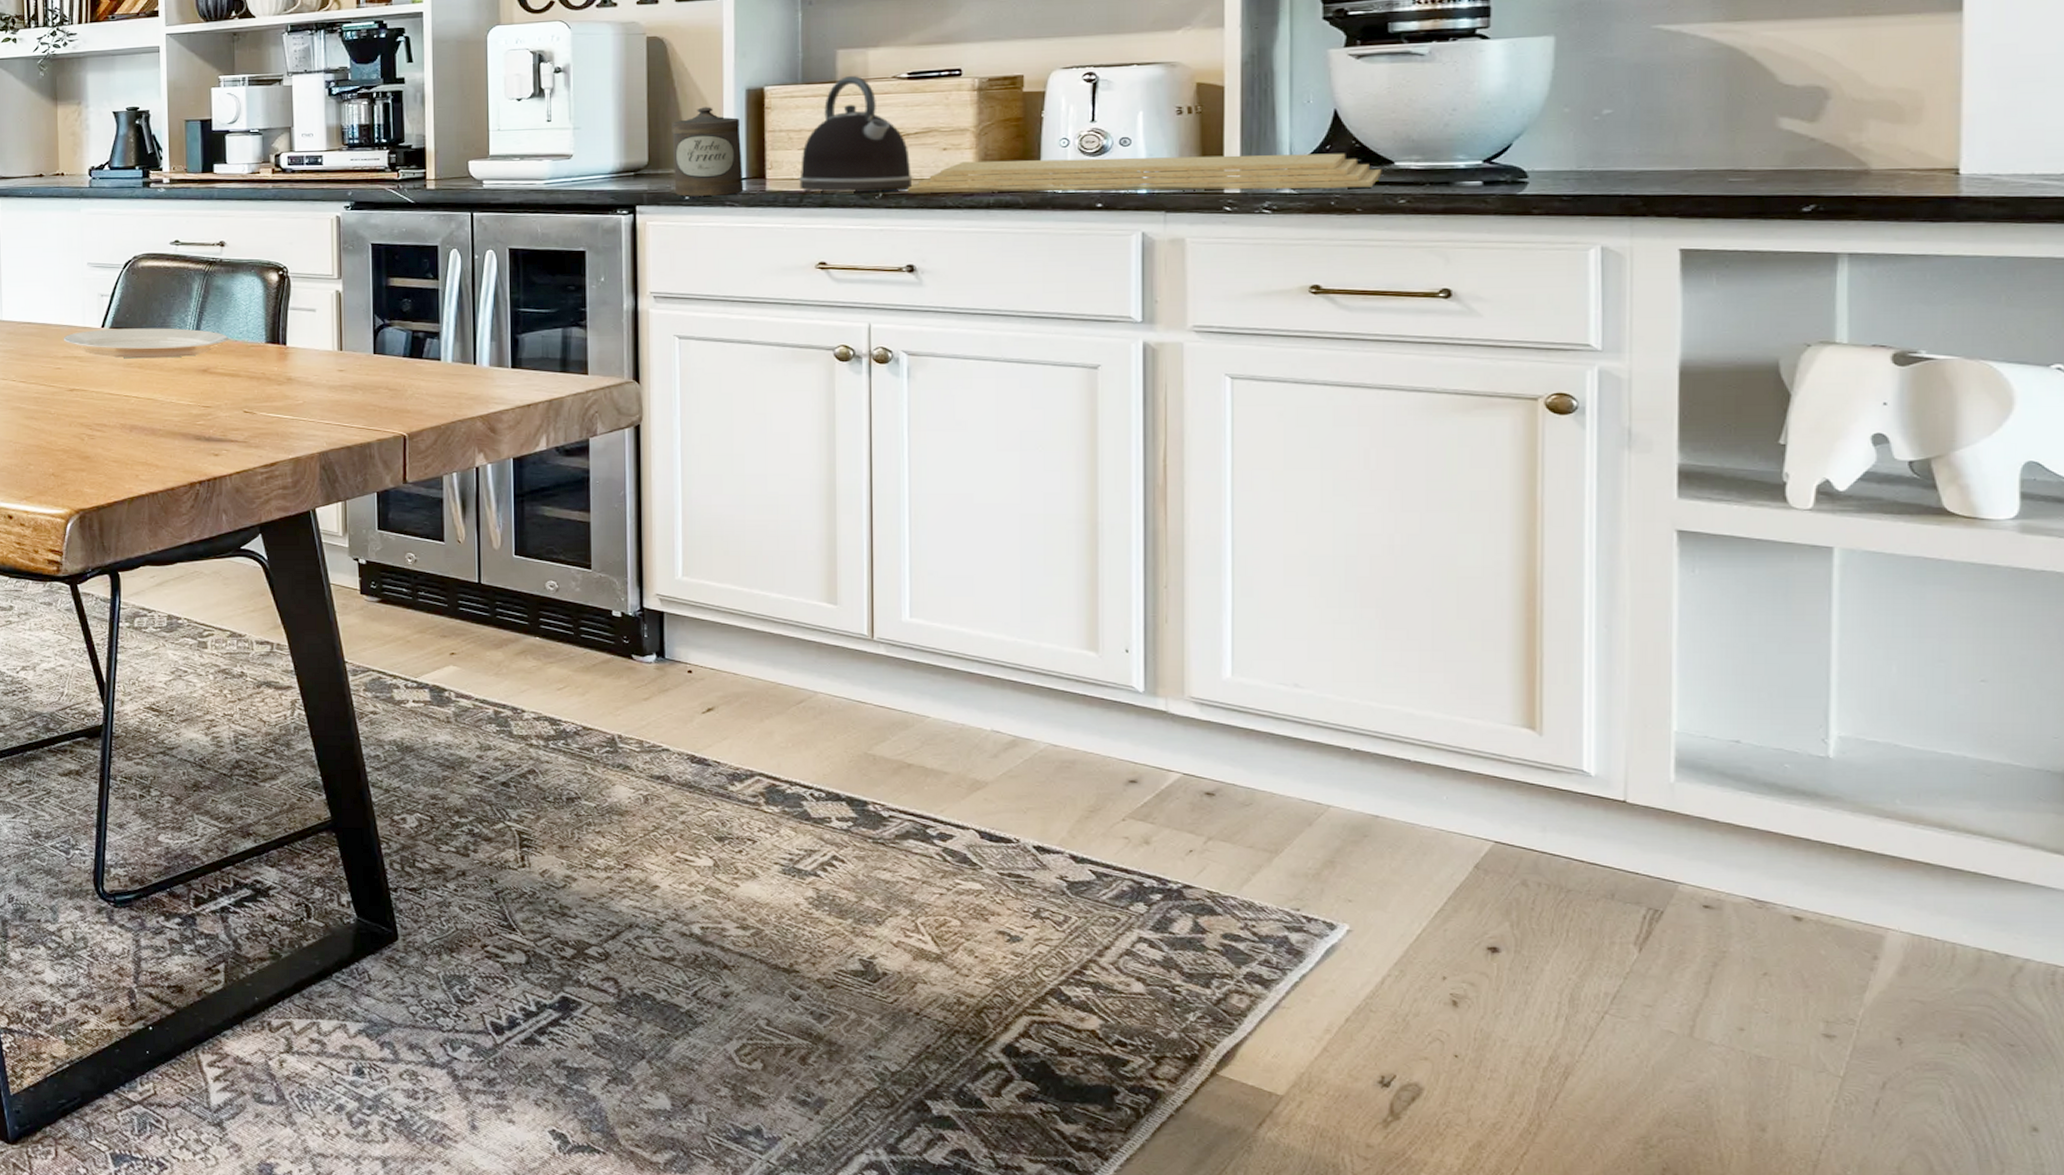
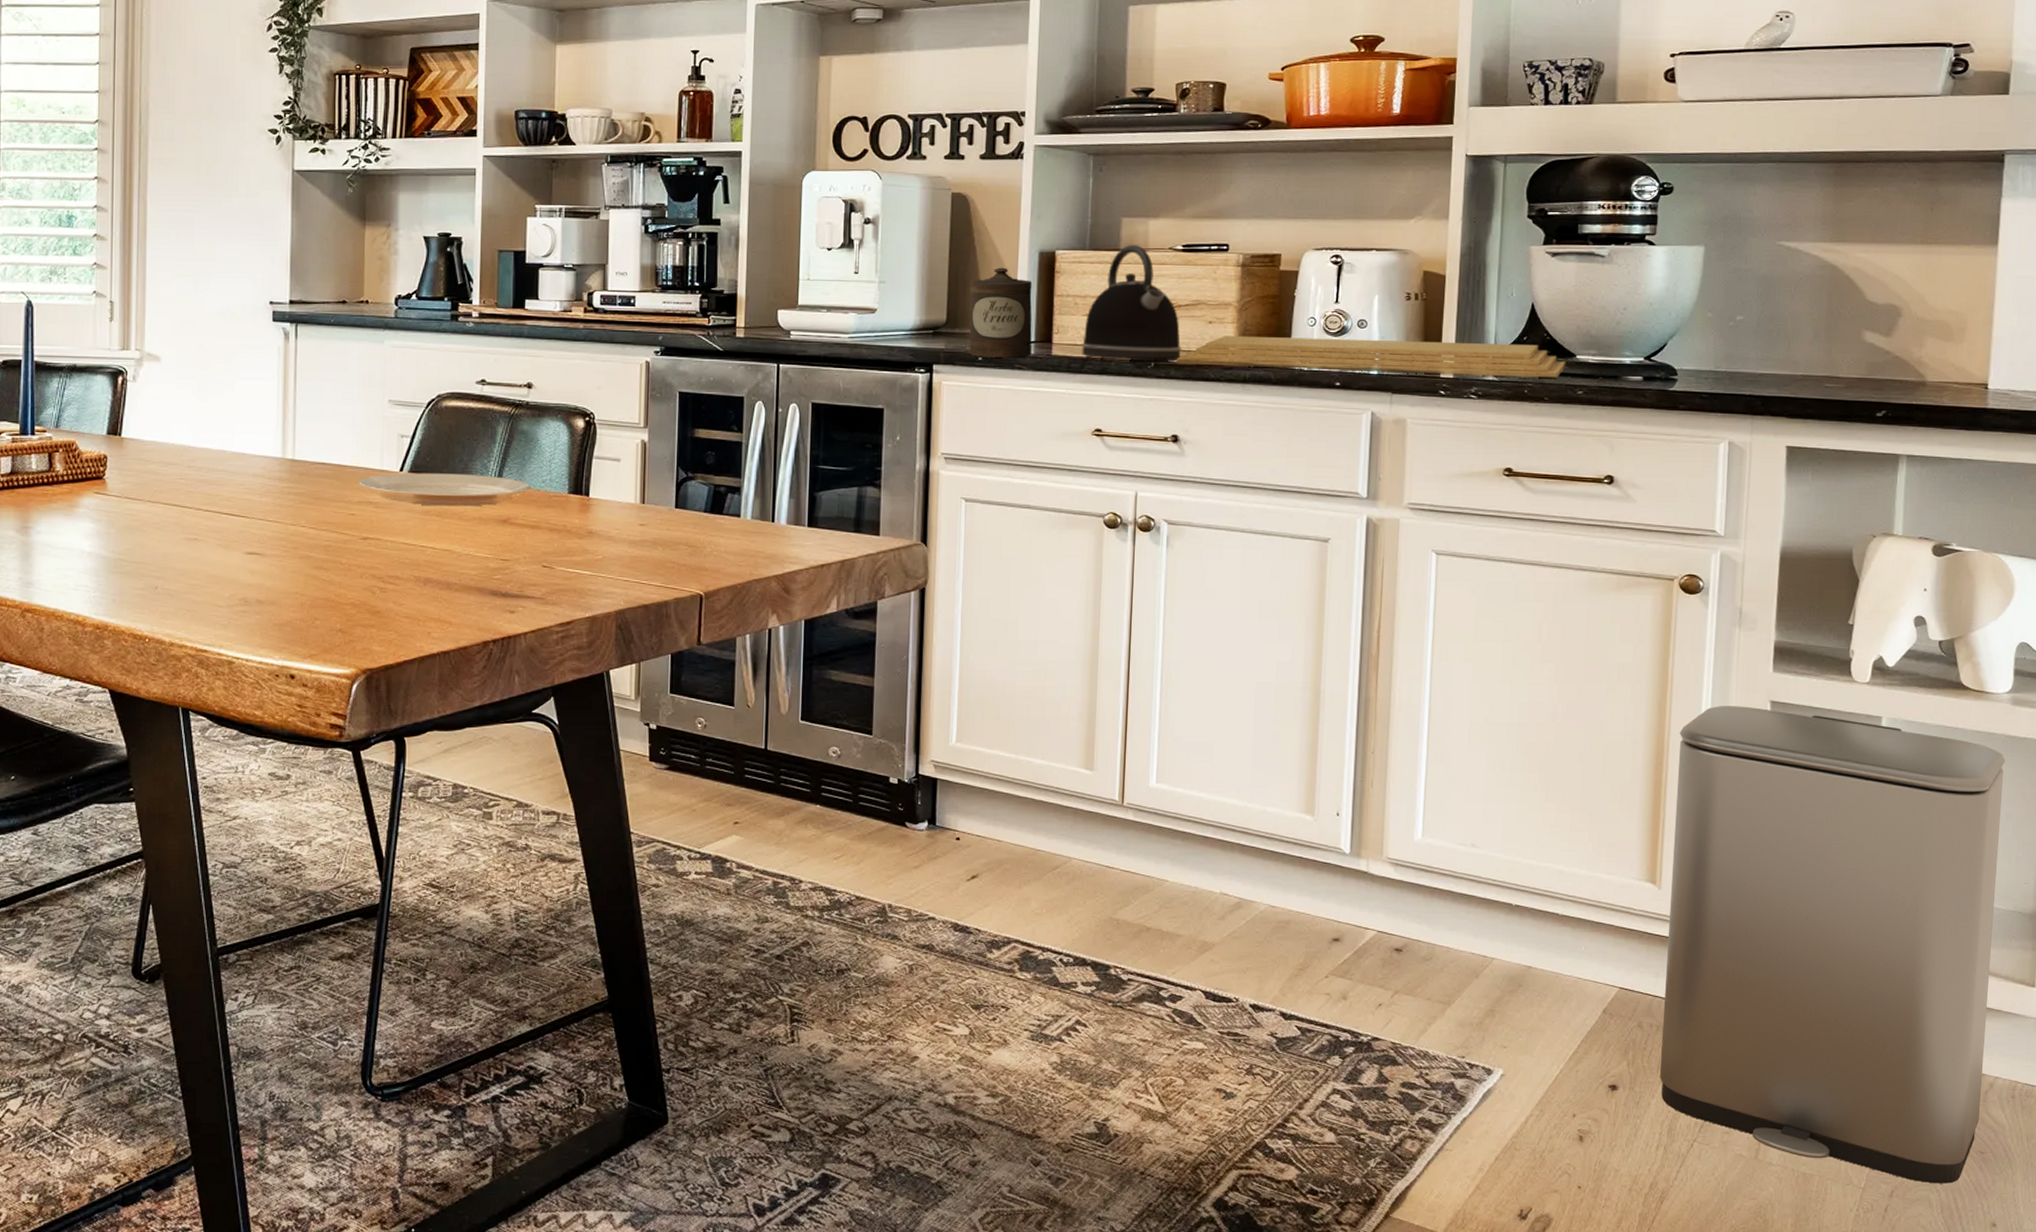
pedal bin: none [1555,536,2014,1079] -> present [1660,706,2005,1184]

